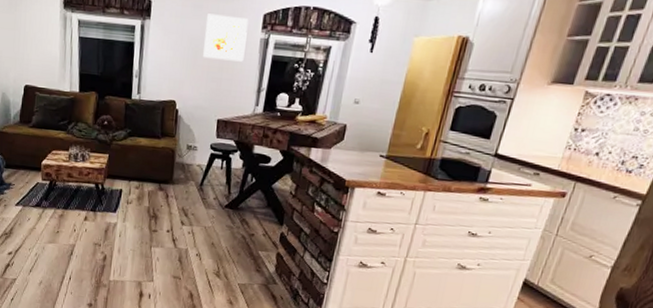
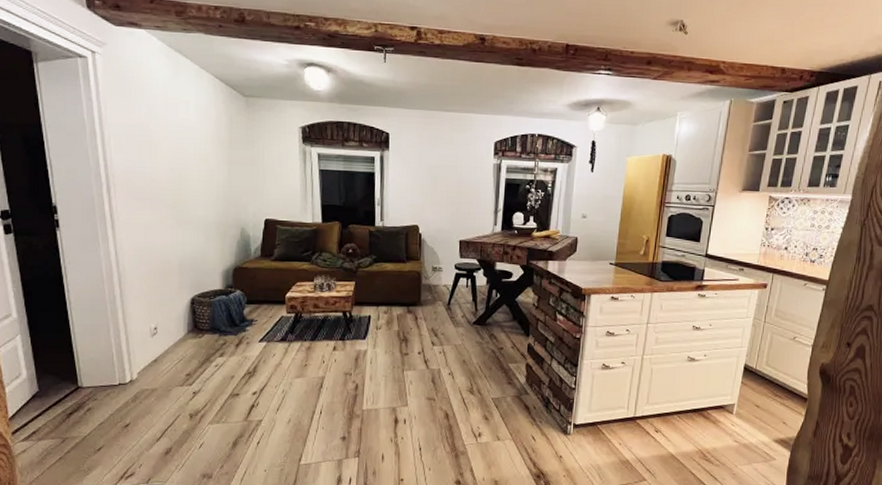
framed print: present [203,13,249,62] -> none [442,143,481,186]

